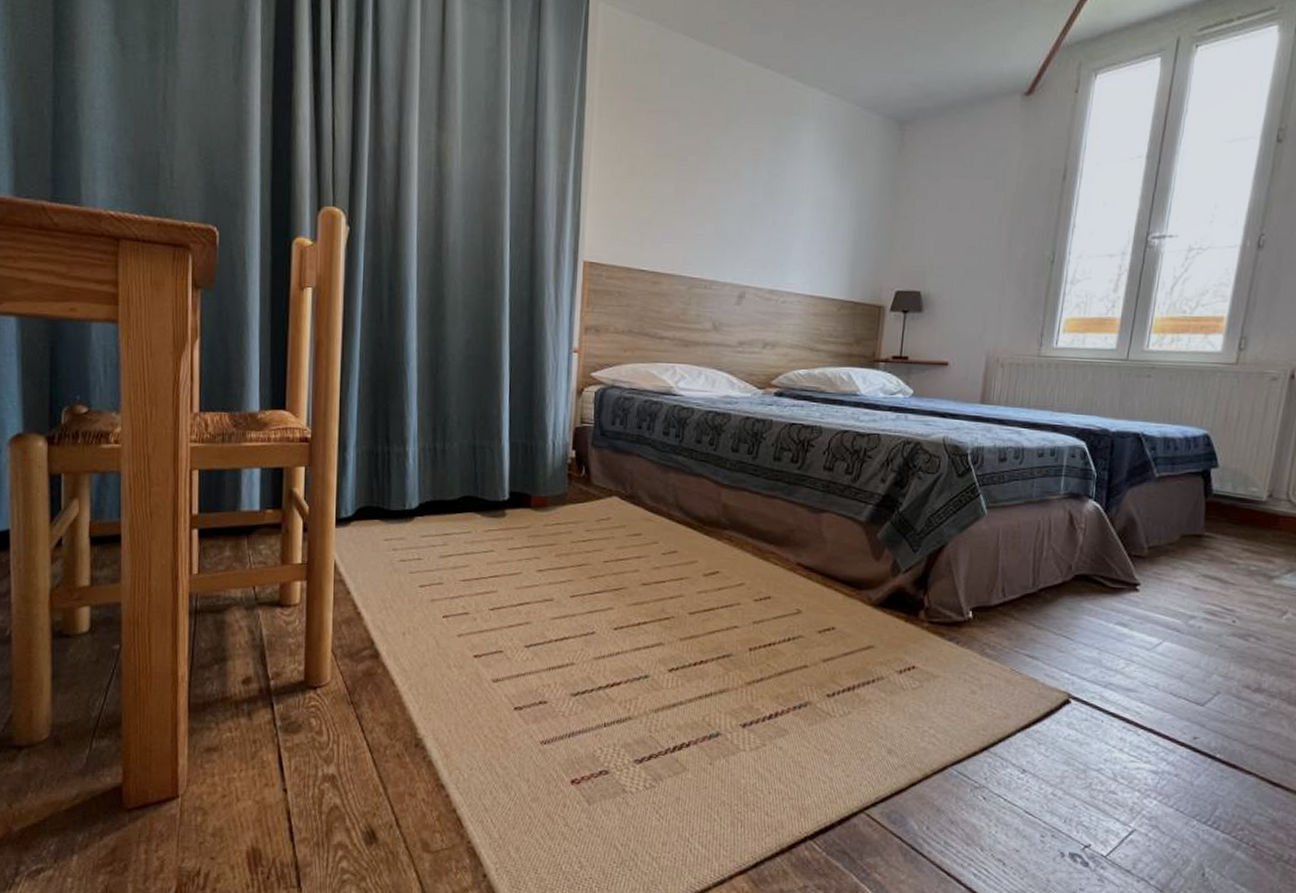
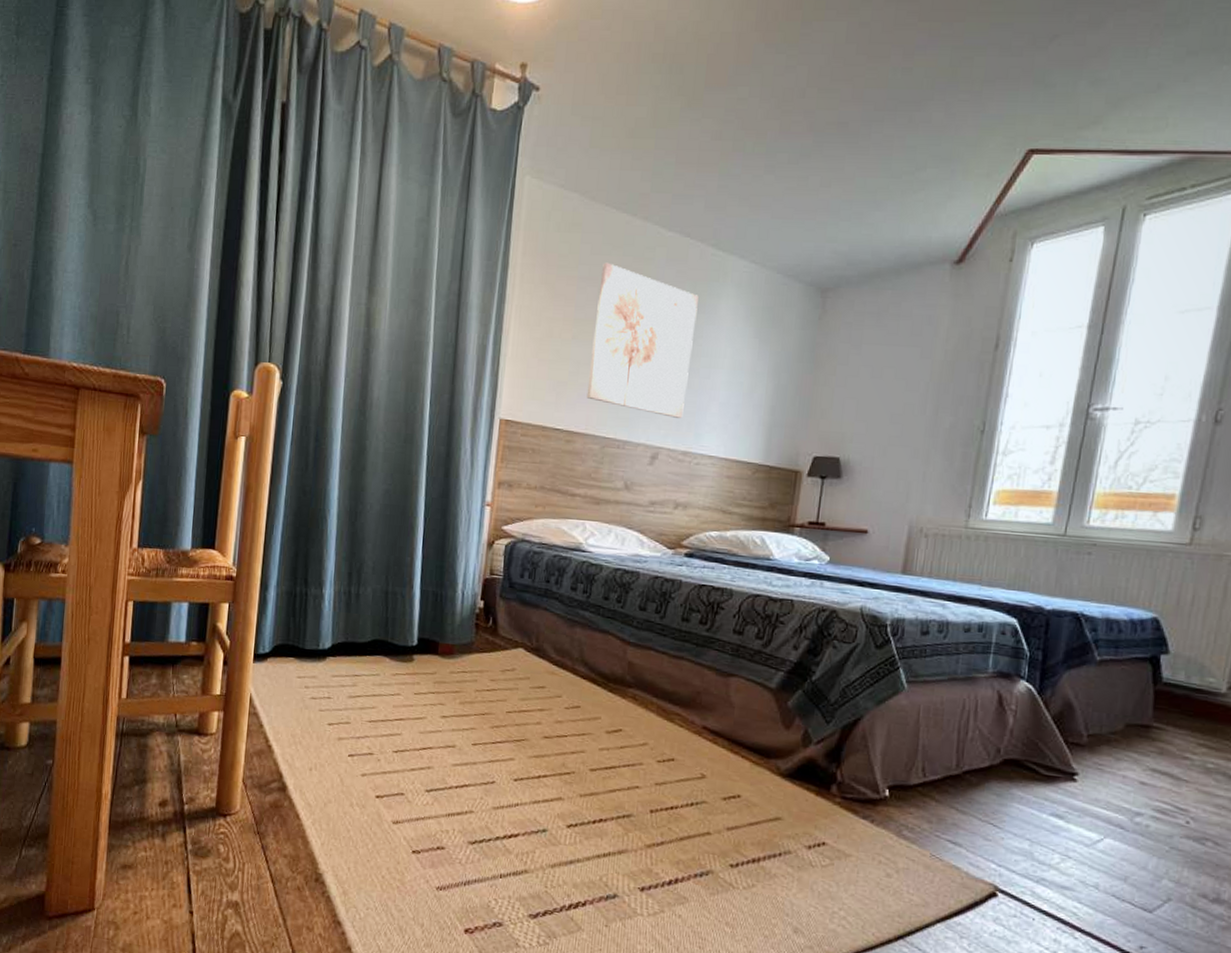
wall art: none [671,95,780,256] -> present [586,262,699,418]

